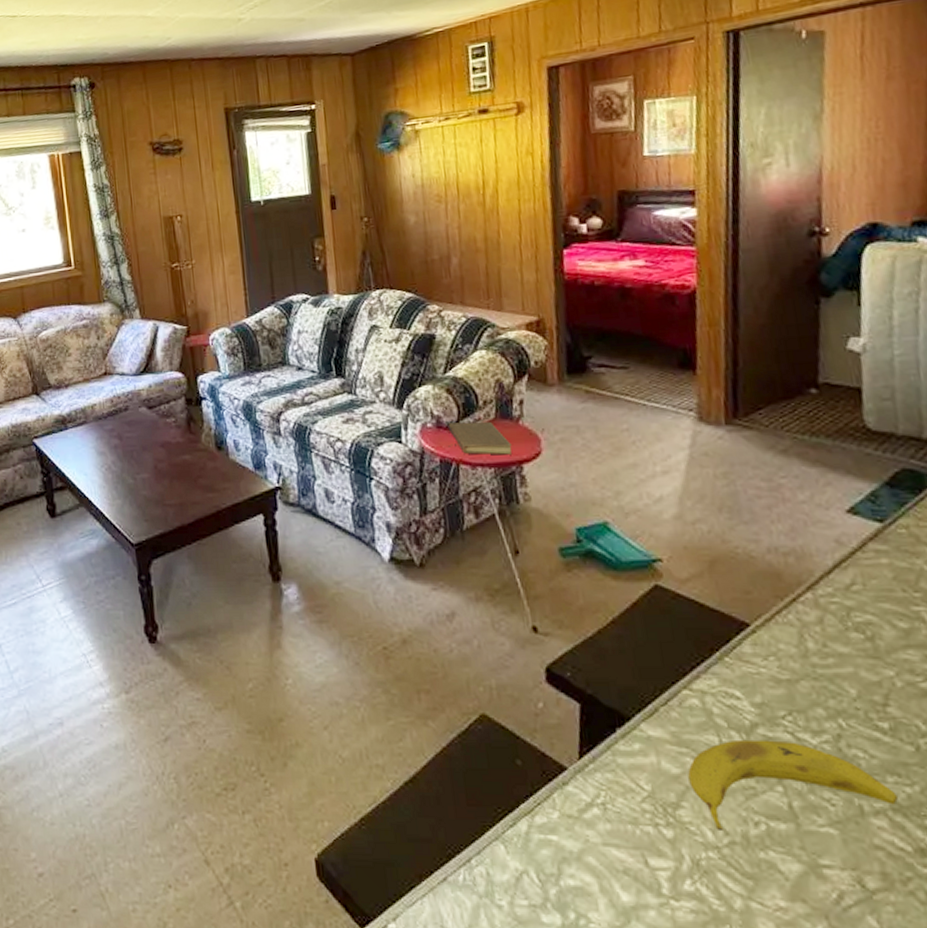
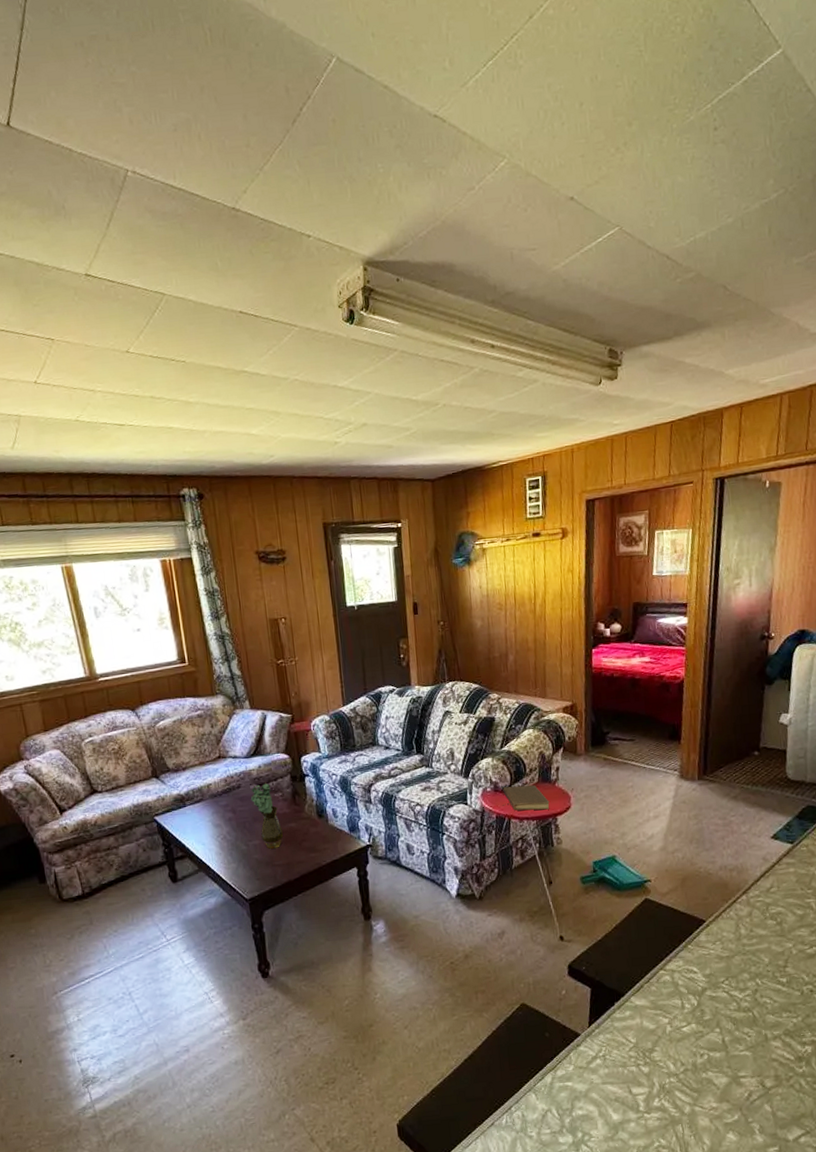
vase: none [139,404,177,485] -> present [250,781,284,849]
fruit: present [687,739,898,830] -> none [660,998,788,1063]

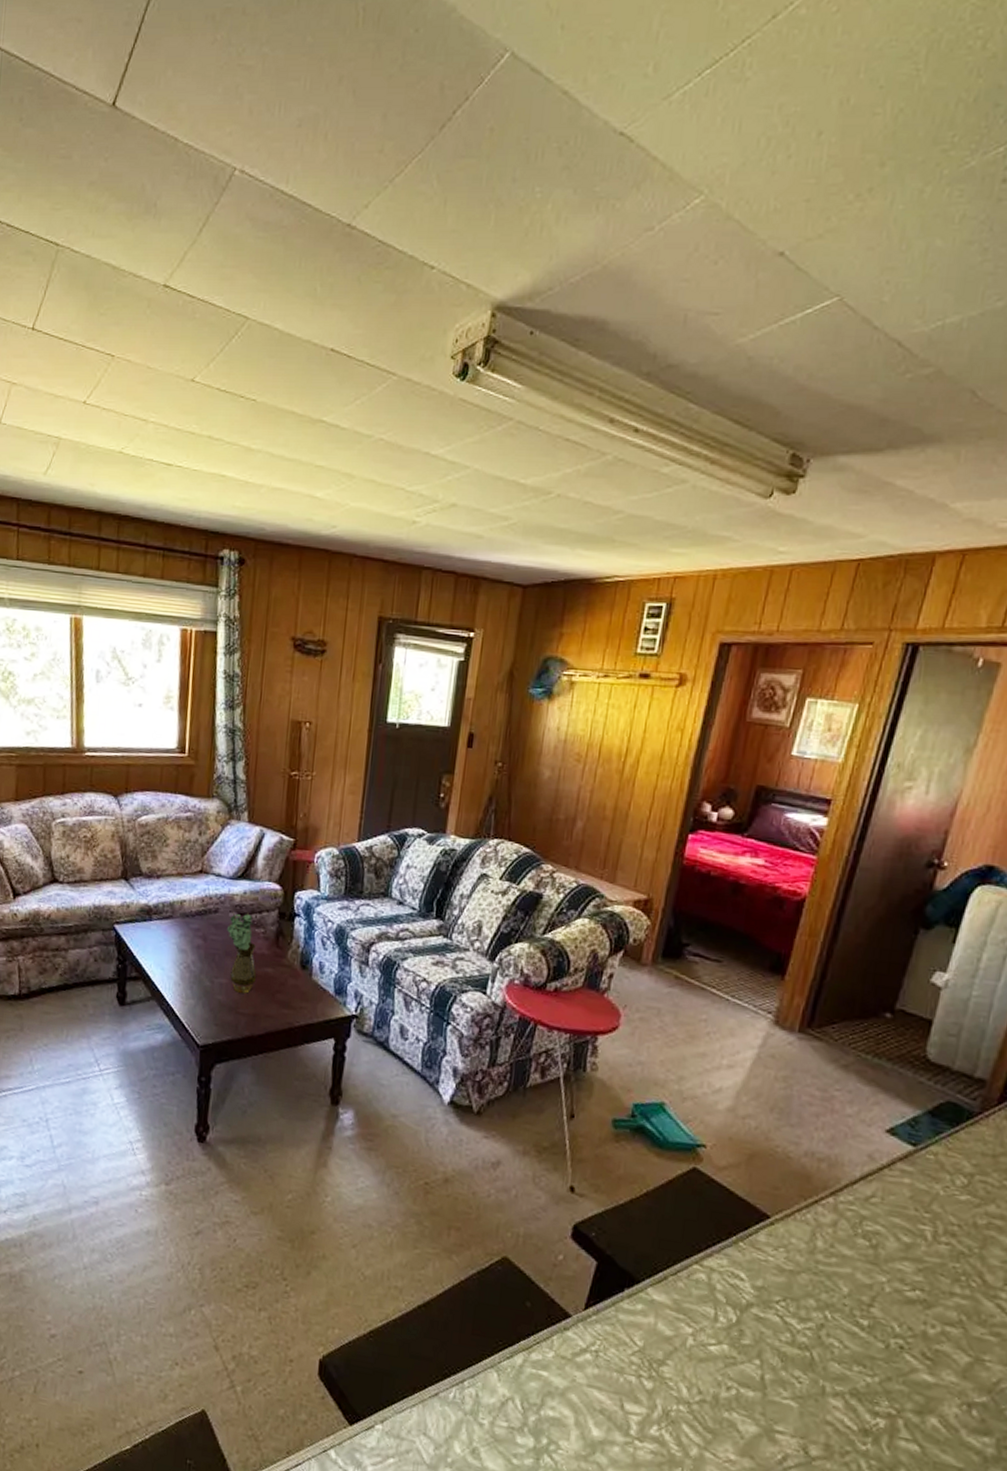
book: present [502,785,550,811] -> none [531,983,592,1024]

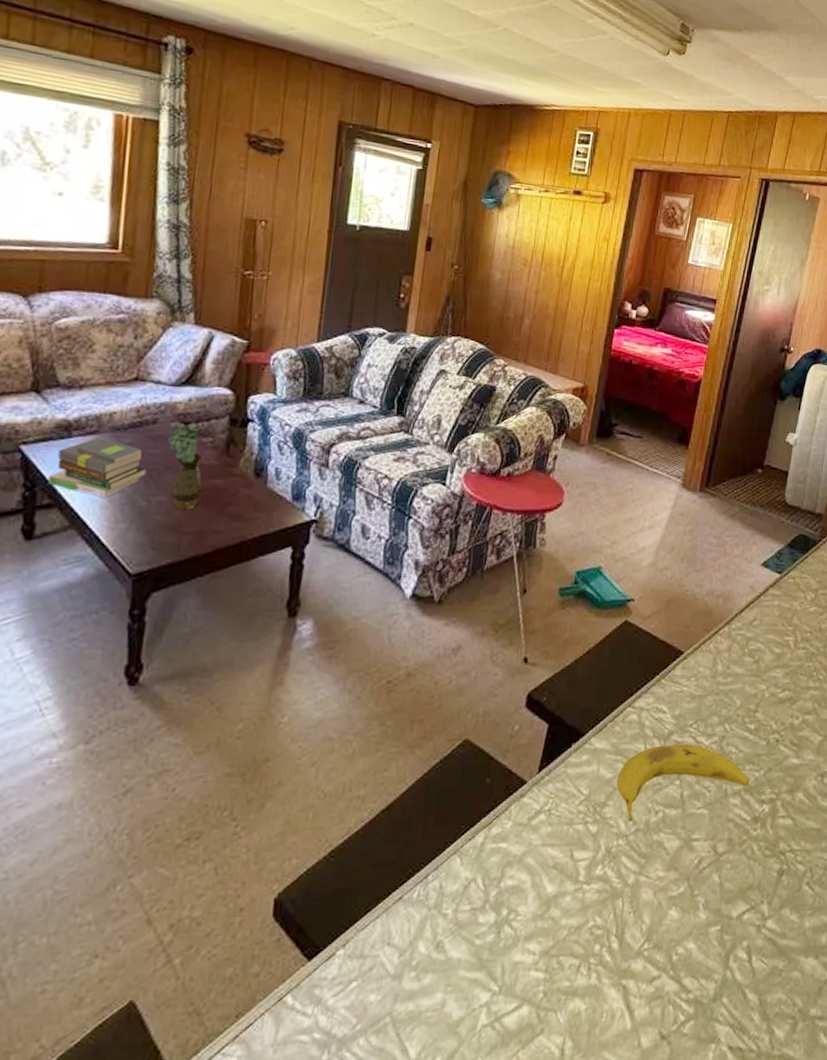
books: none [135,922,210,976] -> present [47,438,147,499]
fruit: none [678,1314,858,1390] -> present [617,744,749,821]

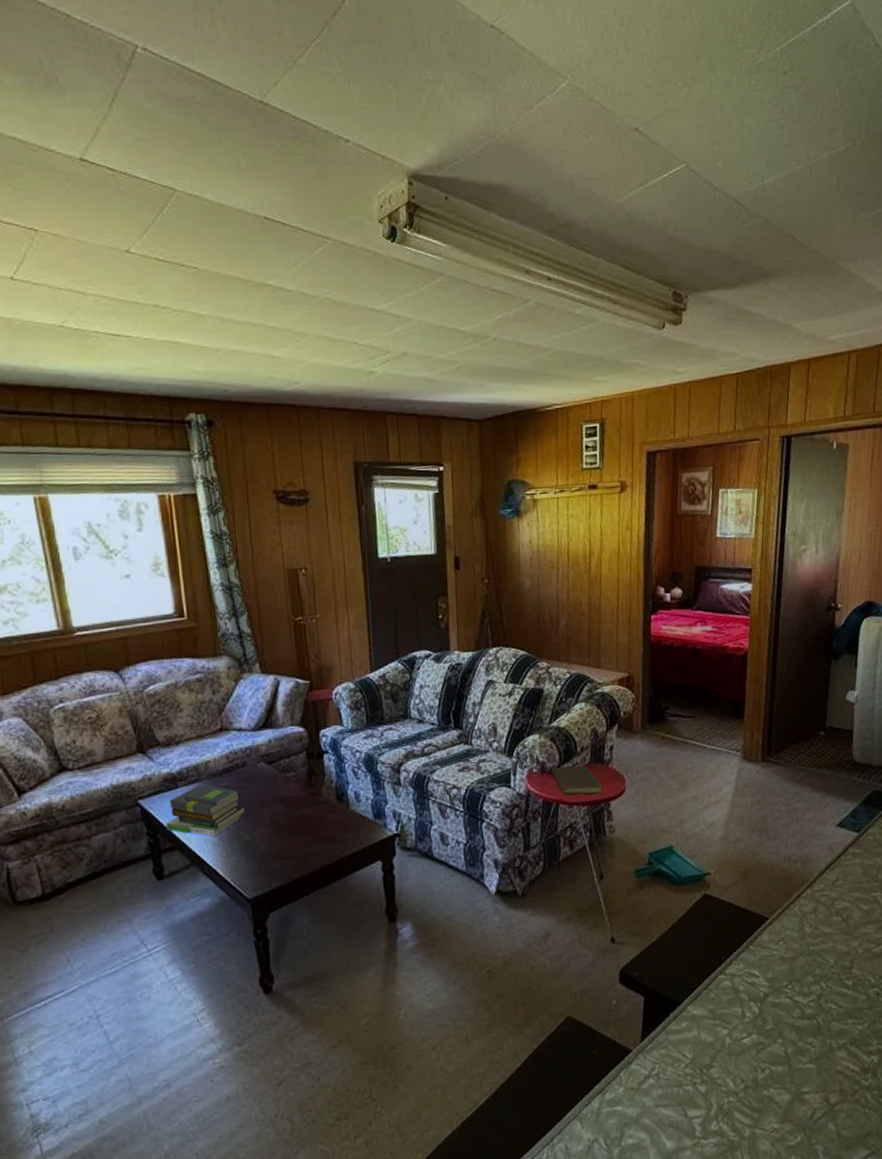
vase: present [167,420,204,510] -> none [257,759,296,839]
book: none [487,470,540,504] -> present [550,765,602,795]
fruit: present [617,744,749,821] -> none [719,1004,854,1080]

